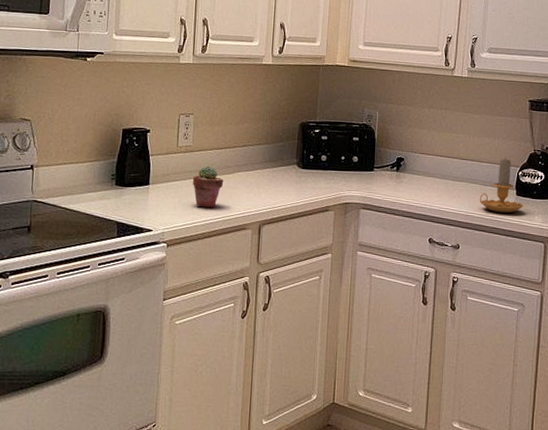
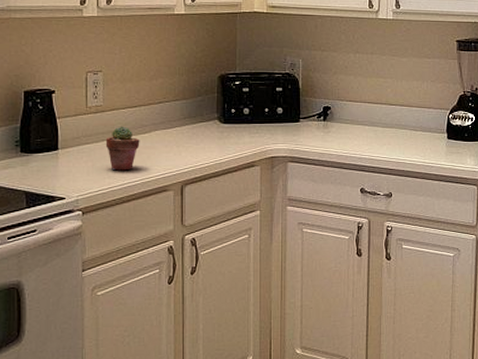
candle: present [479,157,524,213] -> none [410,100,455,158]

